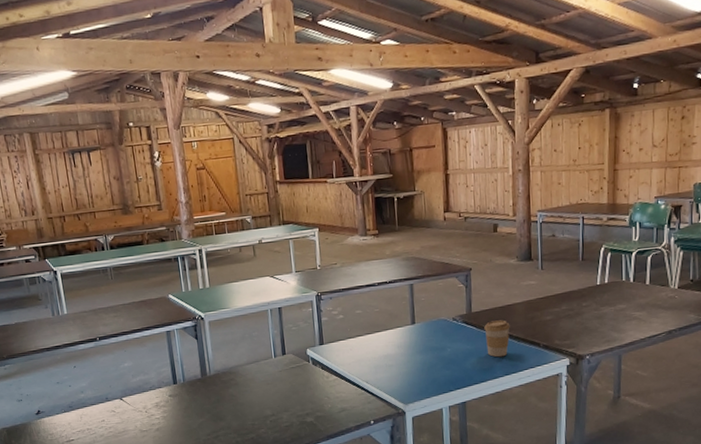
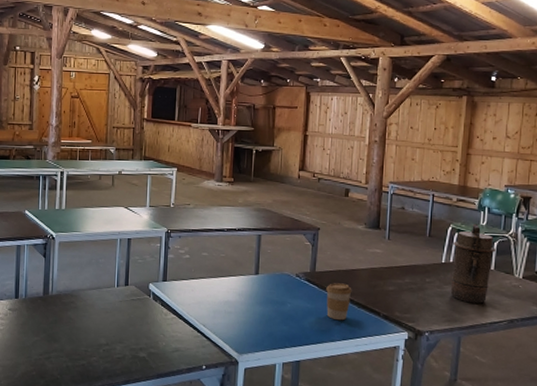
thermos: none [607,240,649,321] -> present [450,223,495,304]

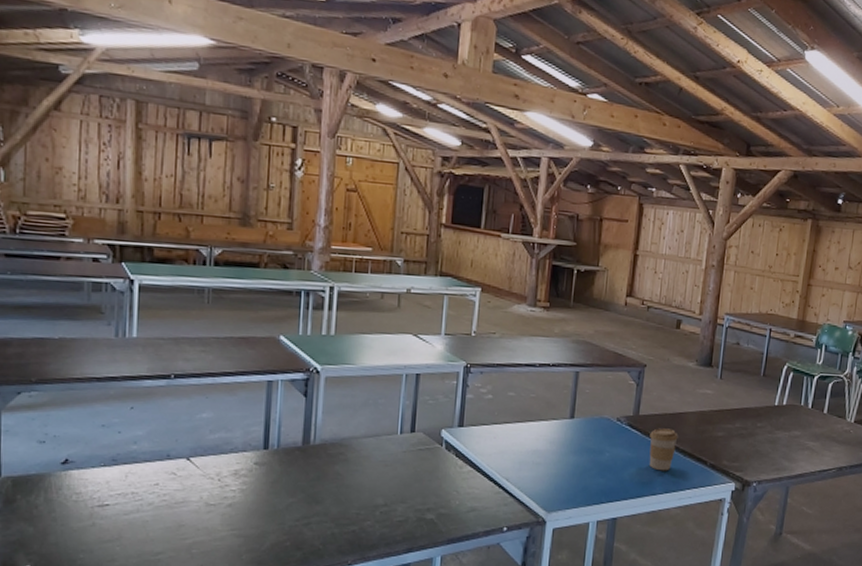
thermos: present [450,223,495,304] -> none [781,362,830,450]

